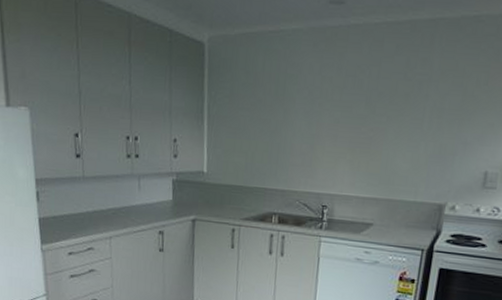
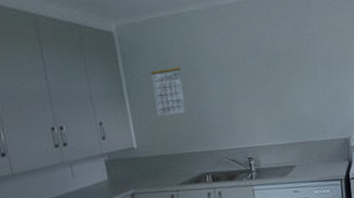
calendar: none [233,91,268,144] -> present [150,66,186,117]

